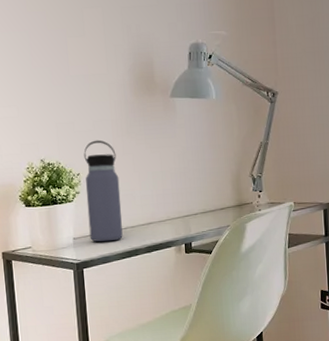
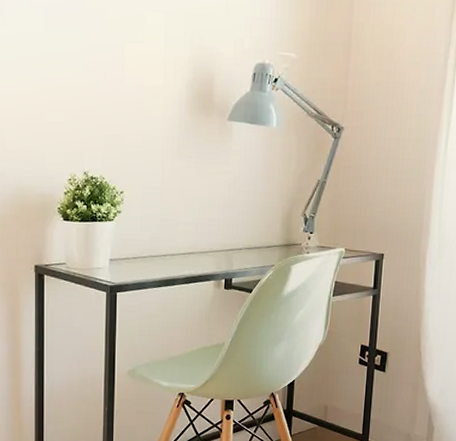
water bottle: present [84,140,123,242] -> none [127,157,164,268]

